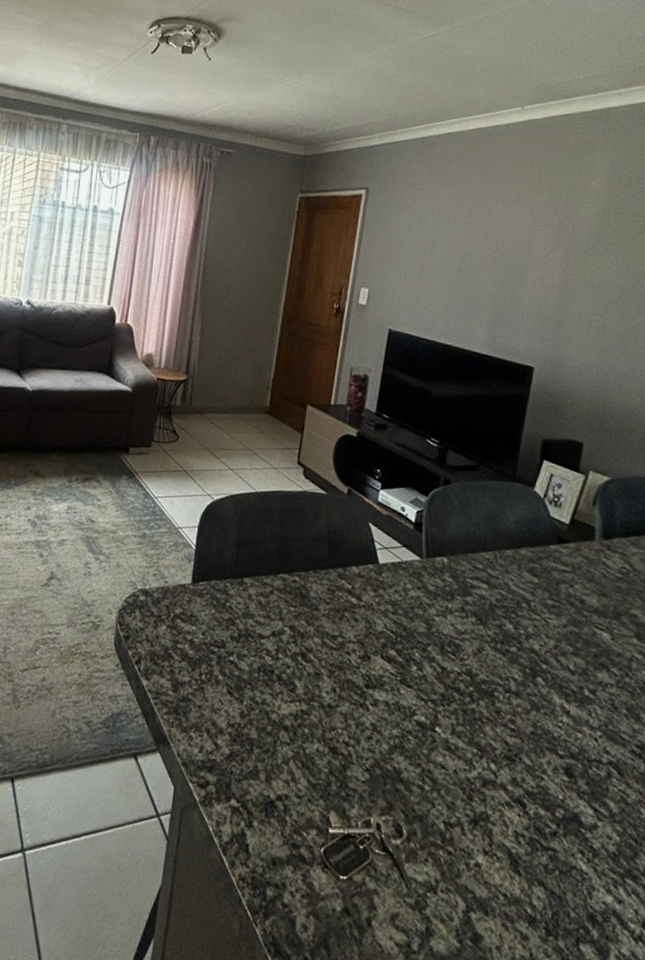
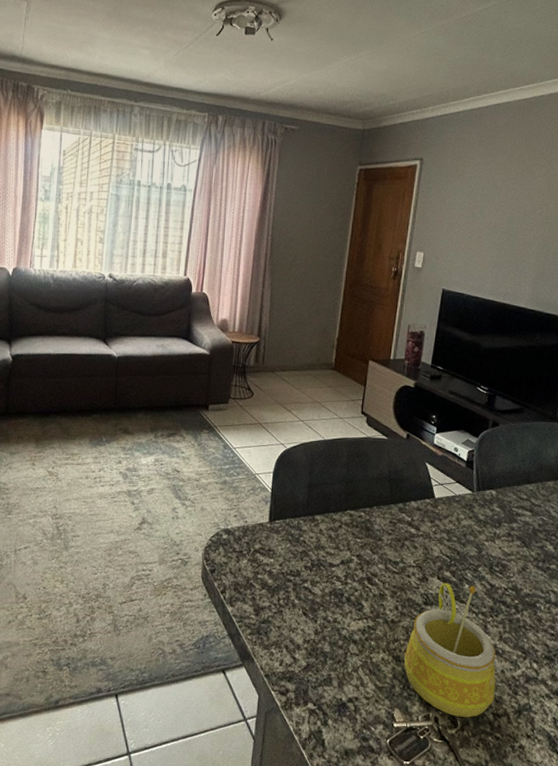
mug: none [342,662,448,826] -> present [404,582,496,718]

